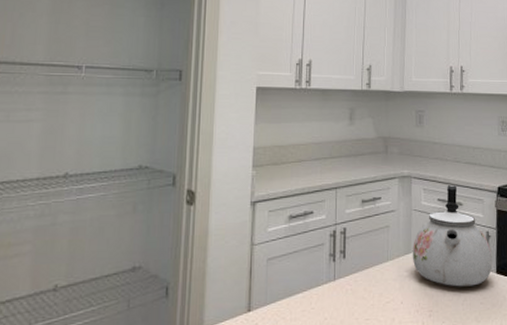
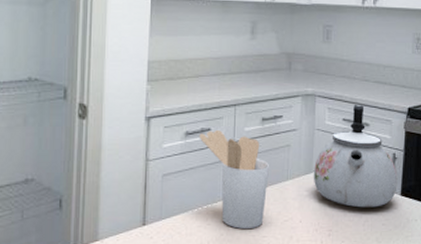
utensil holder: none [302,213,371,312] -> present [199,130,270,229]

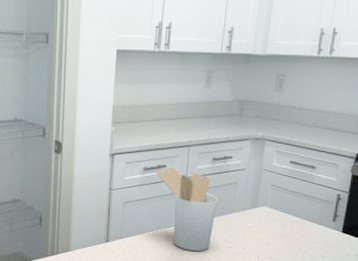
kettle: present [313,104,398,208] -> none [257,148,340,241]

